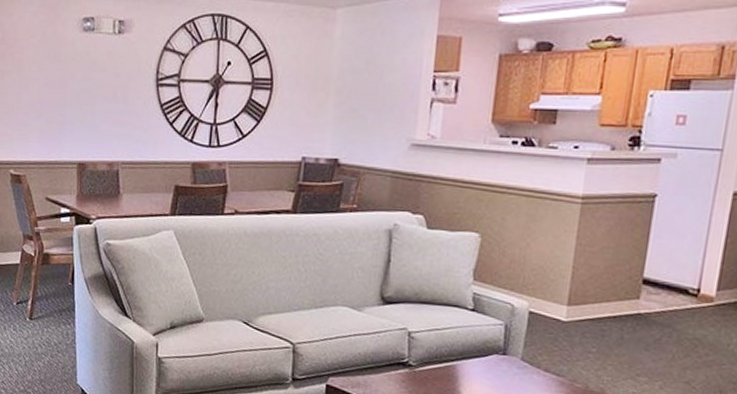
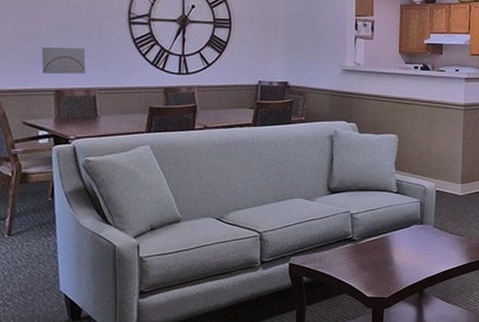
wall art: none [65,114,110,145] -> present [41,47,86,74]

